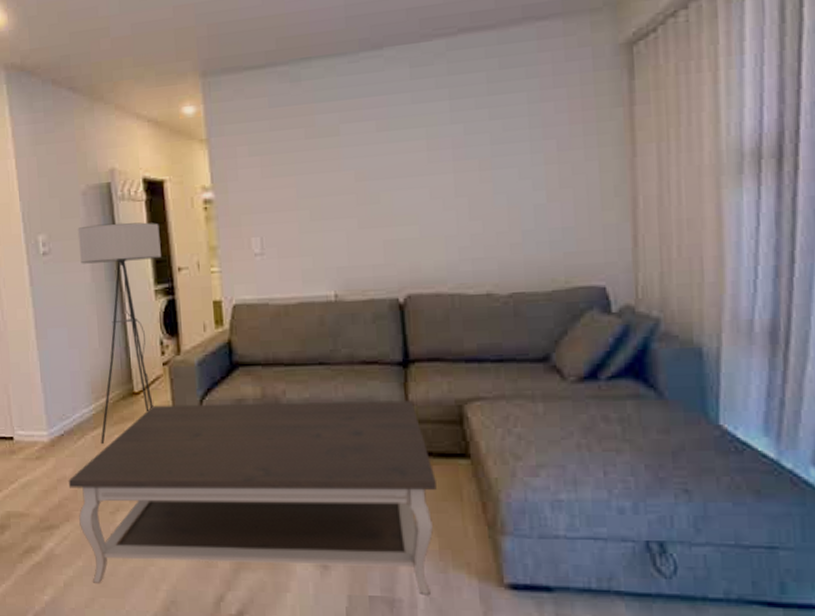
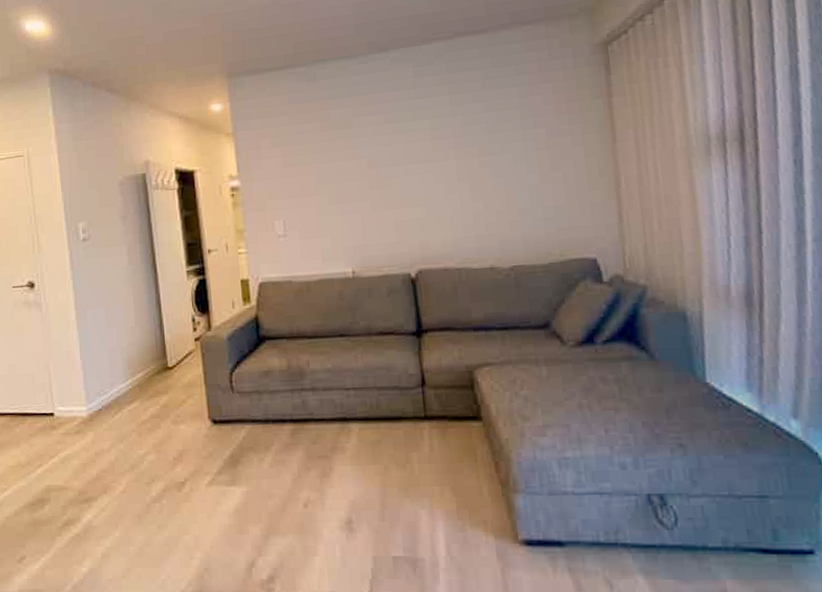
coffee table: present [68,400,437,594] -> none [106,367,452,553]
floor lamp: present [77,222,161,445] -> none [115,209,192,418]

